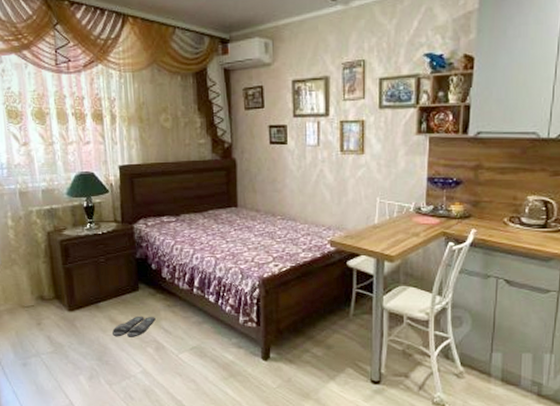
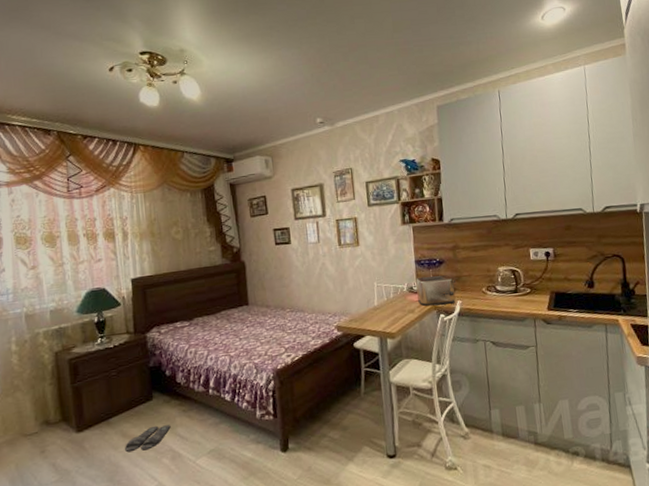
toaster: none [425,197,472,232] -> present [416,275,456,307]

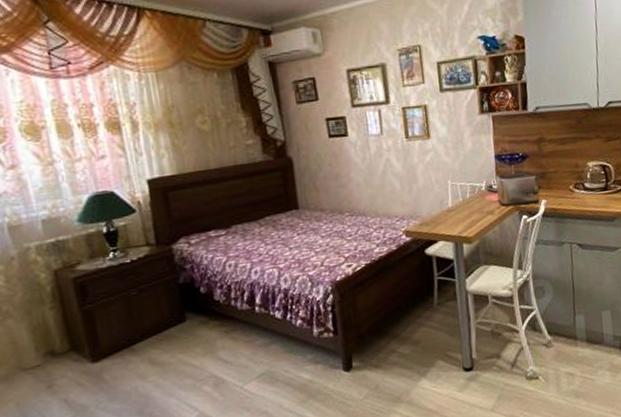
slippers: present [125,425,171,453] -> none [155,348,211,382]

